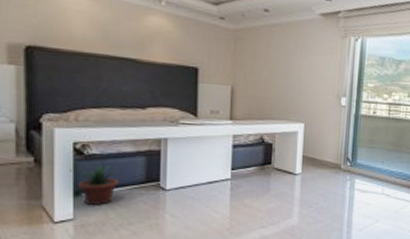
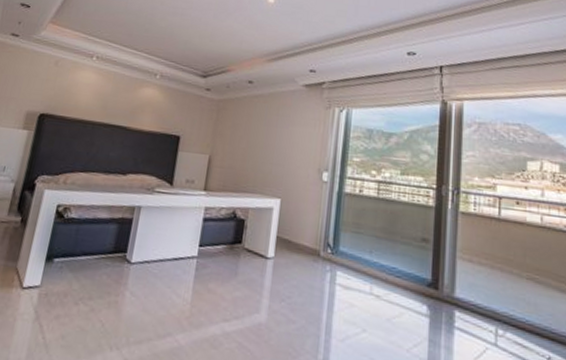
potted plant: present [70,164,122,205] -> none [48,229,95,274]

